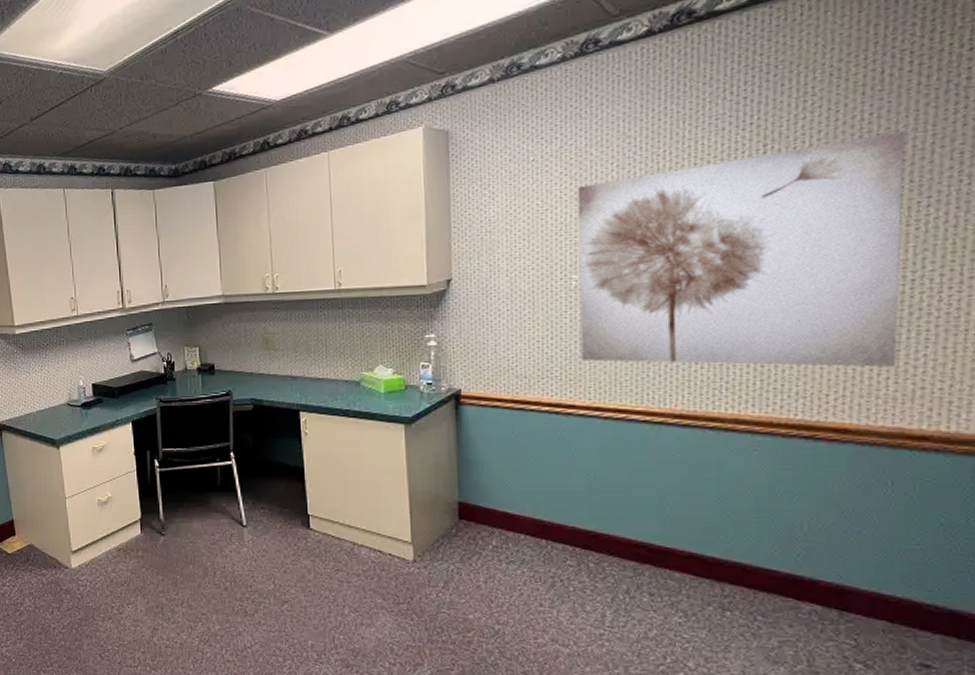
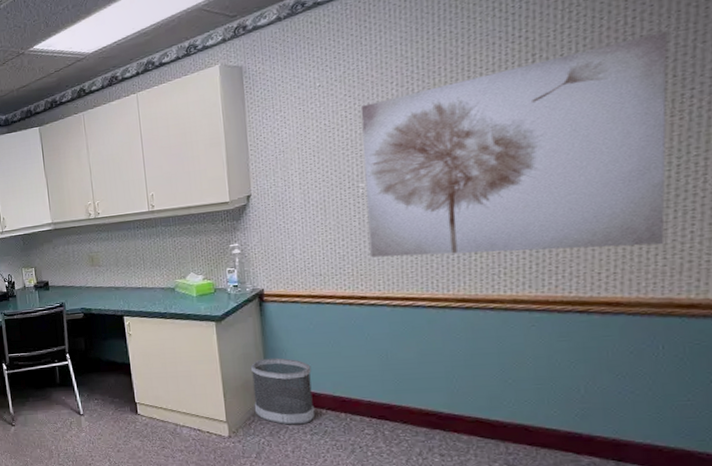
wastebasket: none [441,470,513,551] -> present [250,358,316,425]

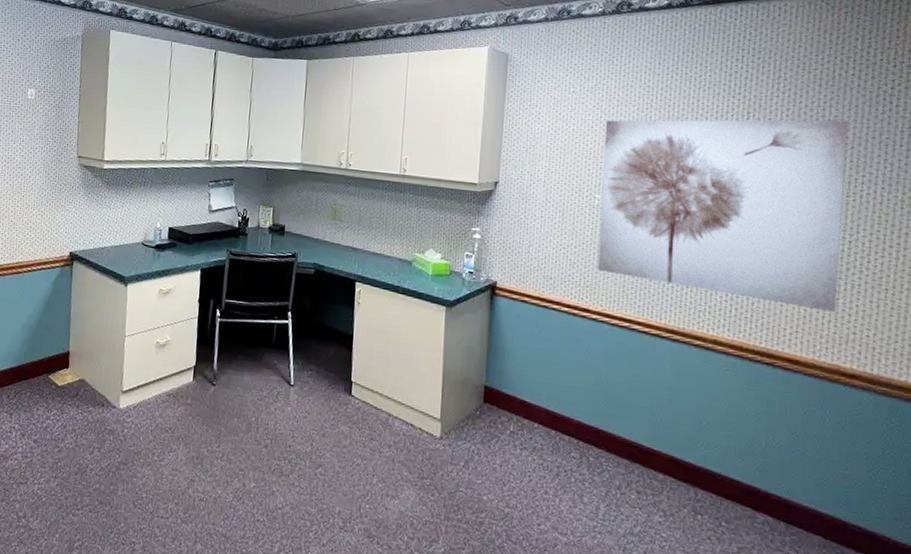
wastebasket: present [250,358,316,425] -> none [469,356,530,436]

